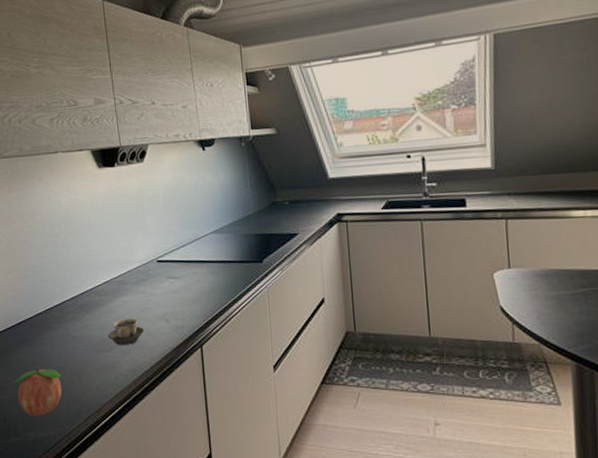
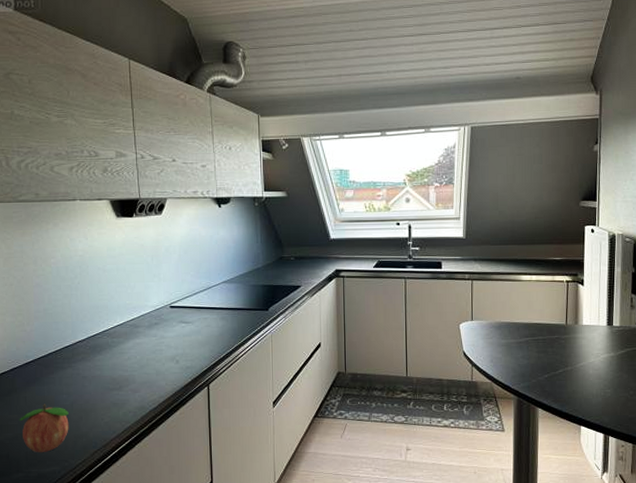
cup: present [107,319,145,345] -> none [118,359,155,384]

